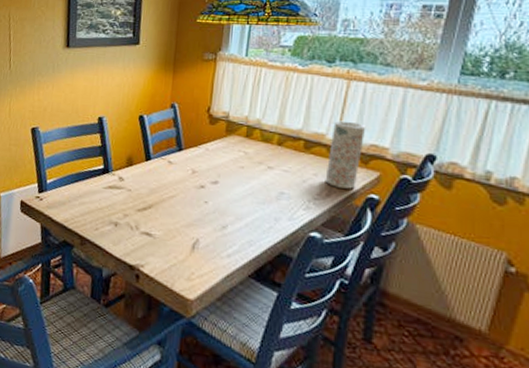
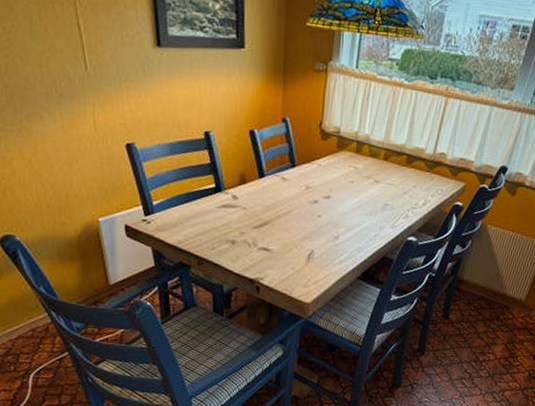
vase: present [325,120,366,189] -> none [422,136,458,198]

